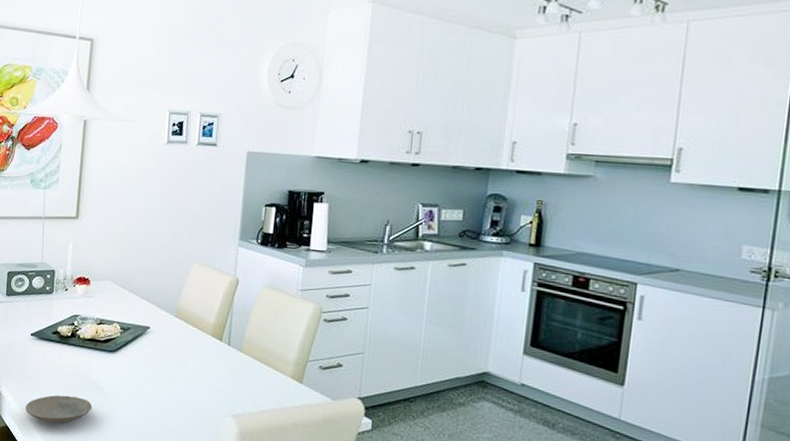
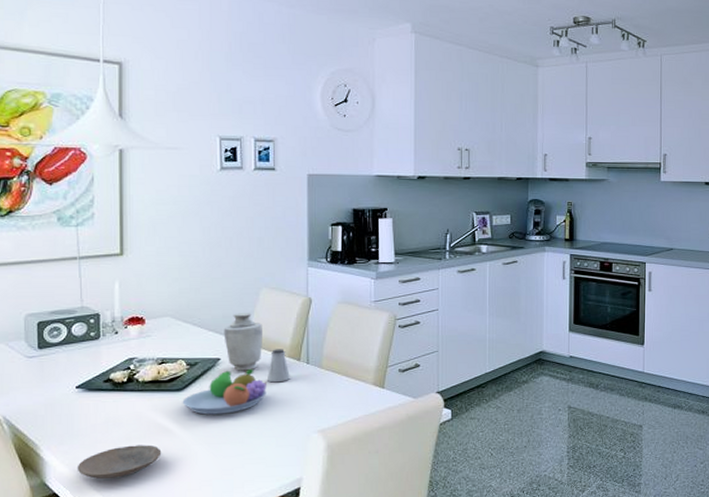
fruit bowl: none [113,339,190,382] -> present [182,369,268,415]
vase: none [155,285,190,343] -> present [223,313,262,371]
saltshaker: none [190,325,211,360] -> present [268,349,290,383]

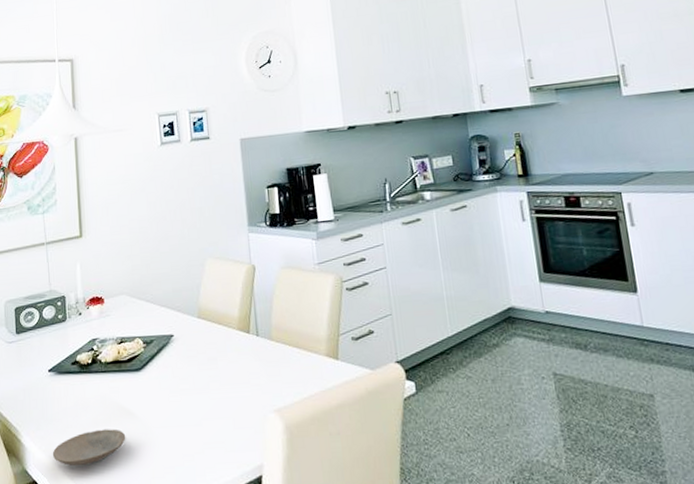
fruit bowl: present [182,369,268,415] -> none [141,345,220,395]
vase: present [223,313,262,371] -> none [174,285,212,347]
saltshaker: present [268,349,290,383] -> none [219,321,241,358]

